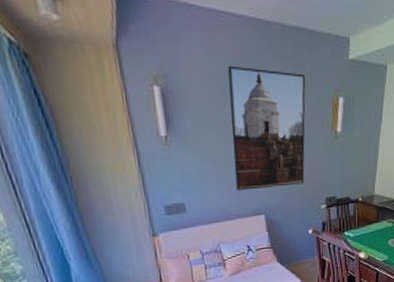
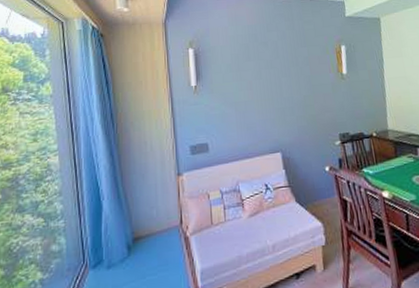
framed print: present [228,65,306,191] -> none [247,29,317,130]

